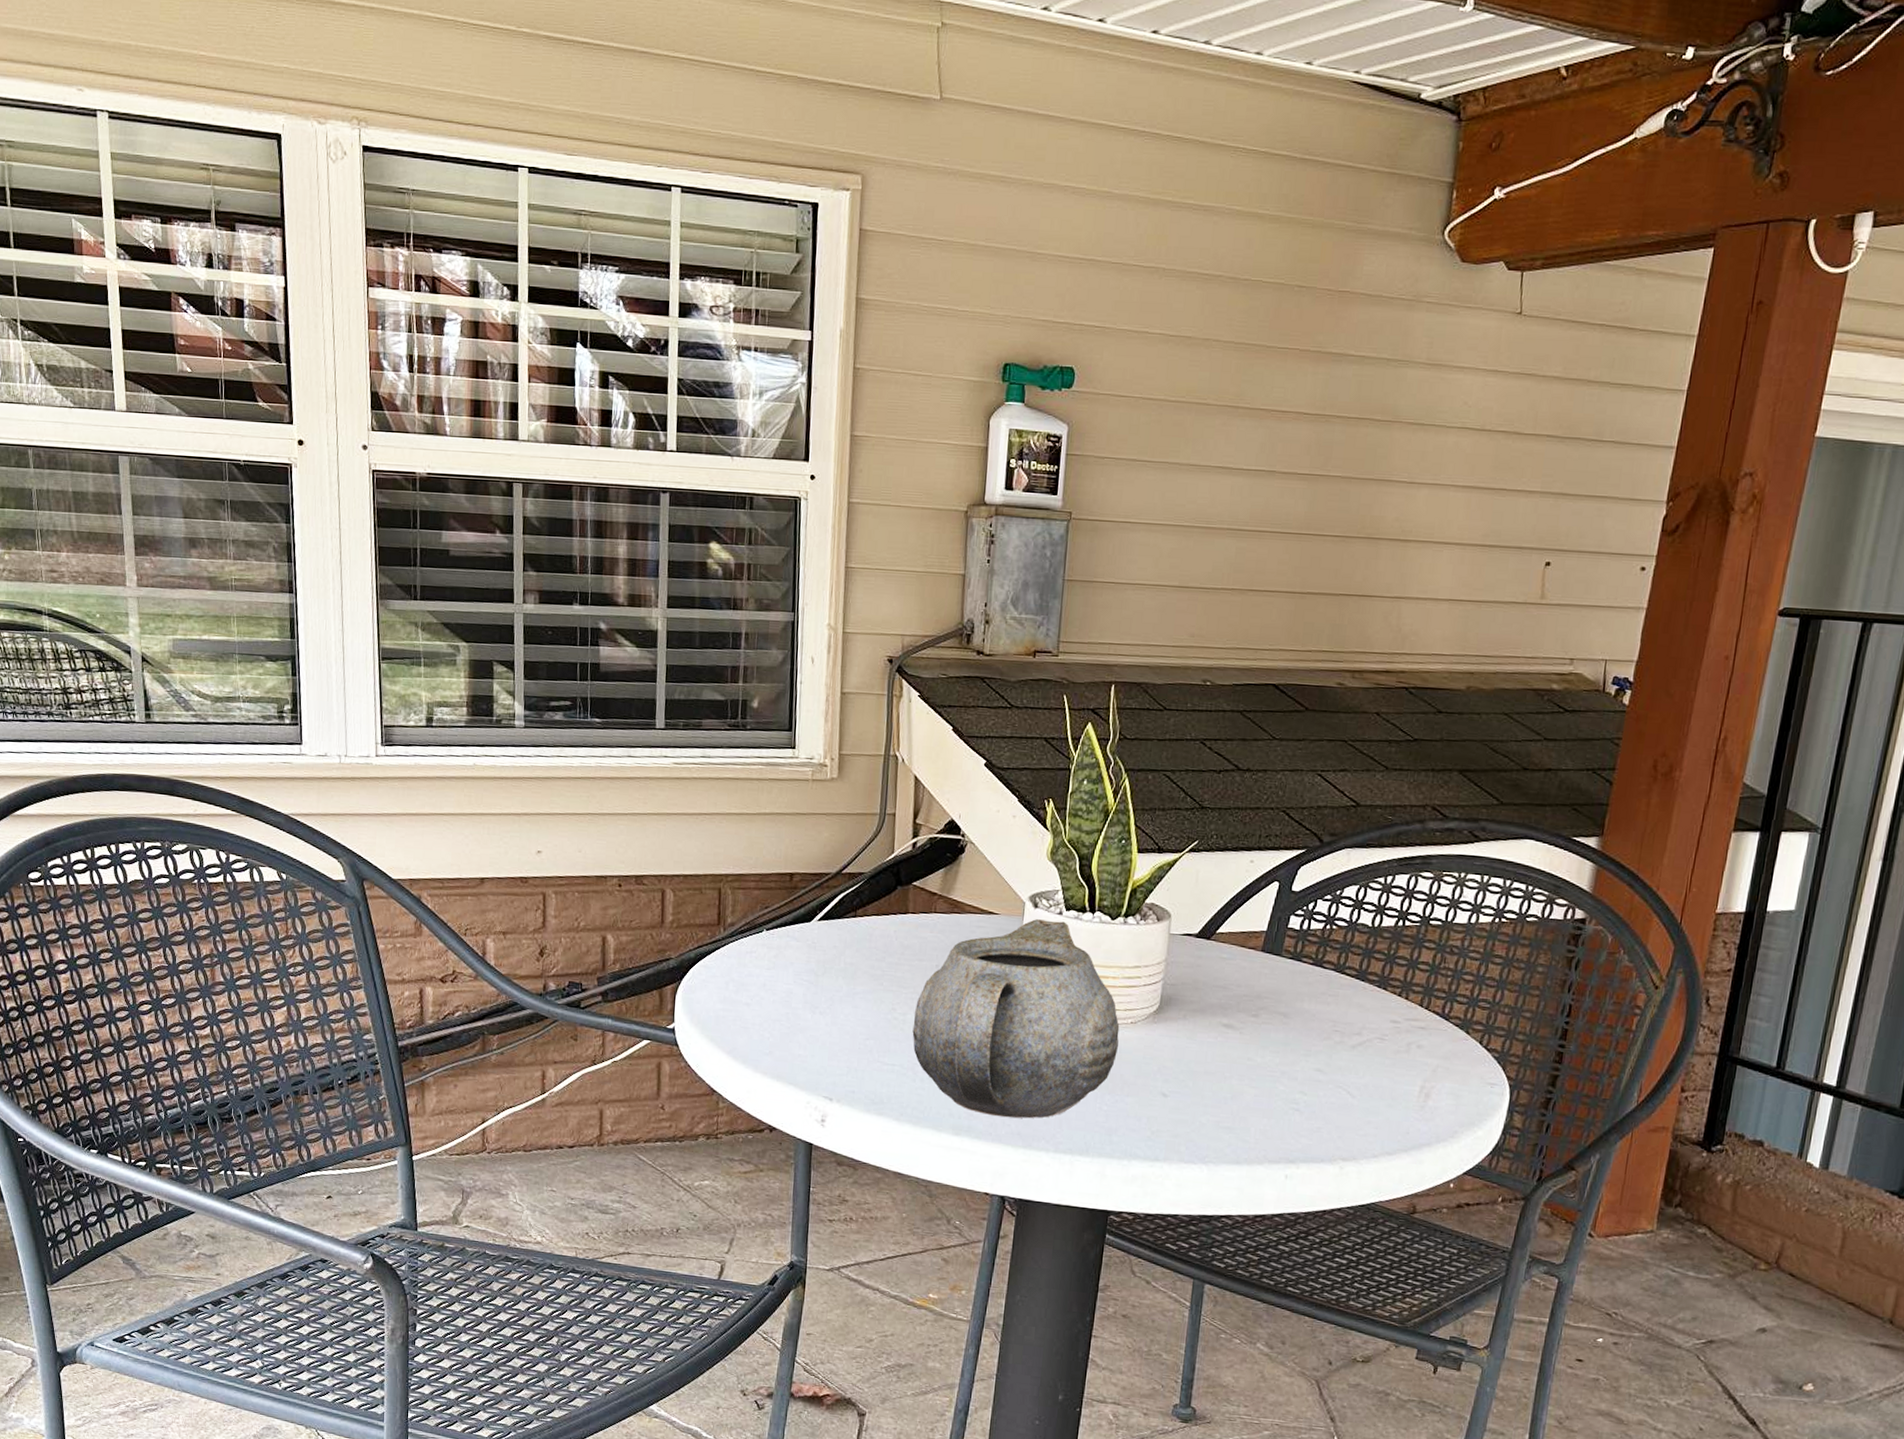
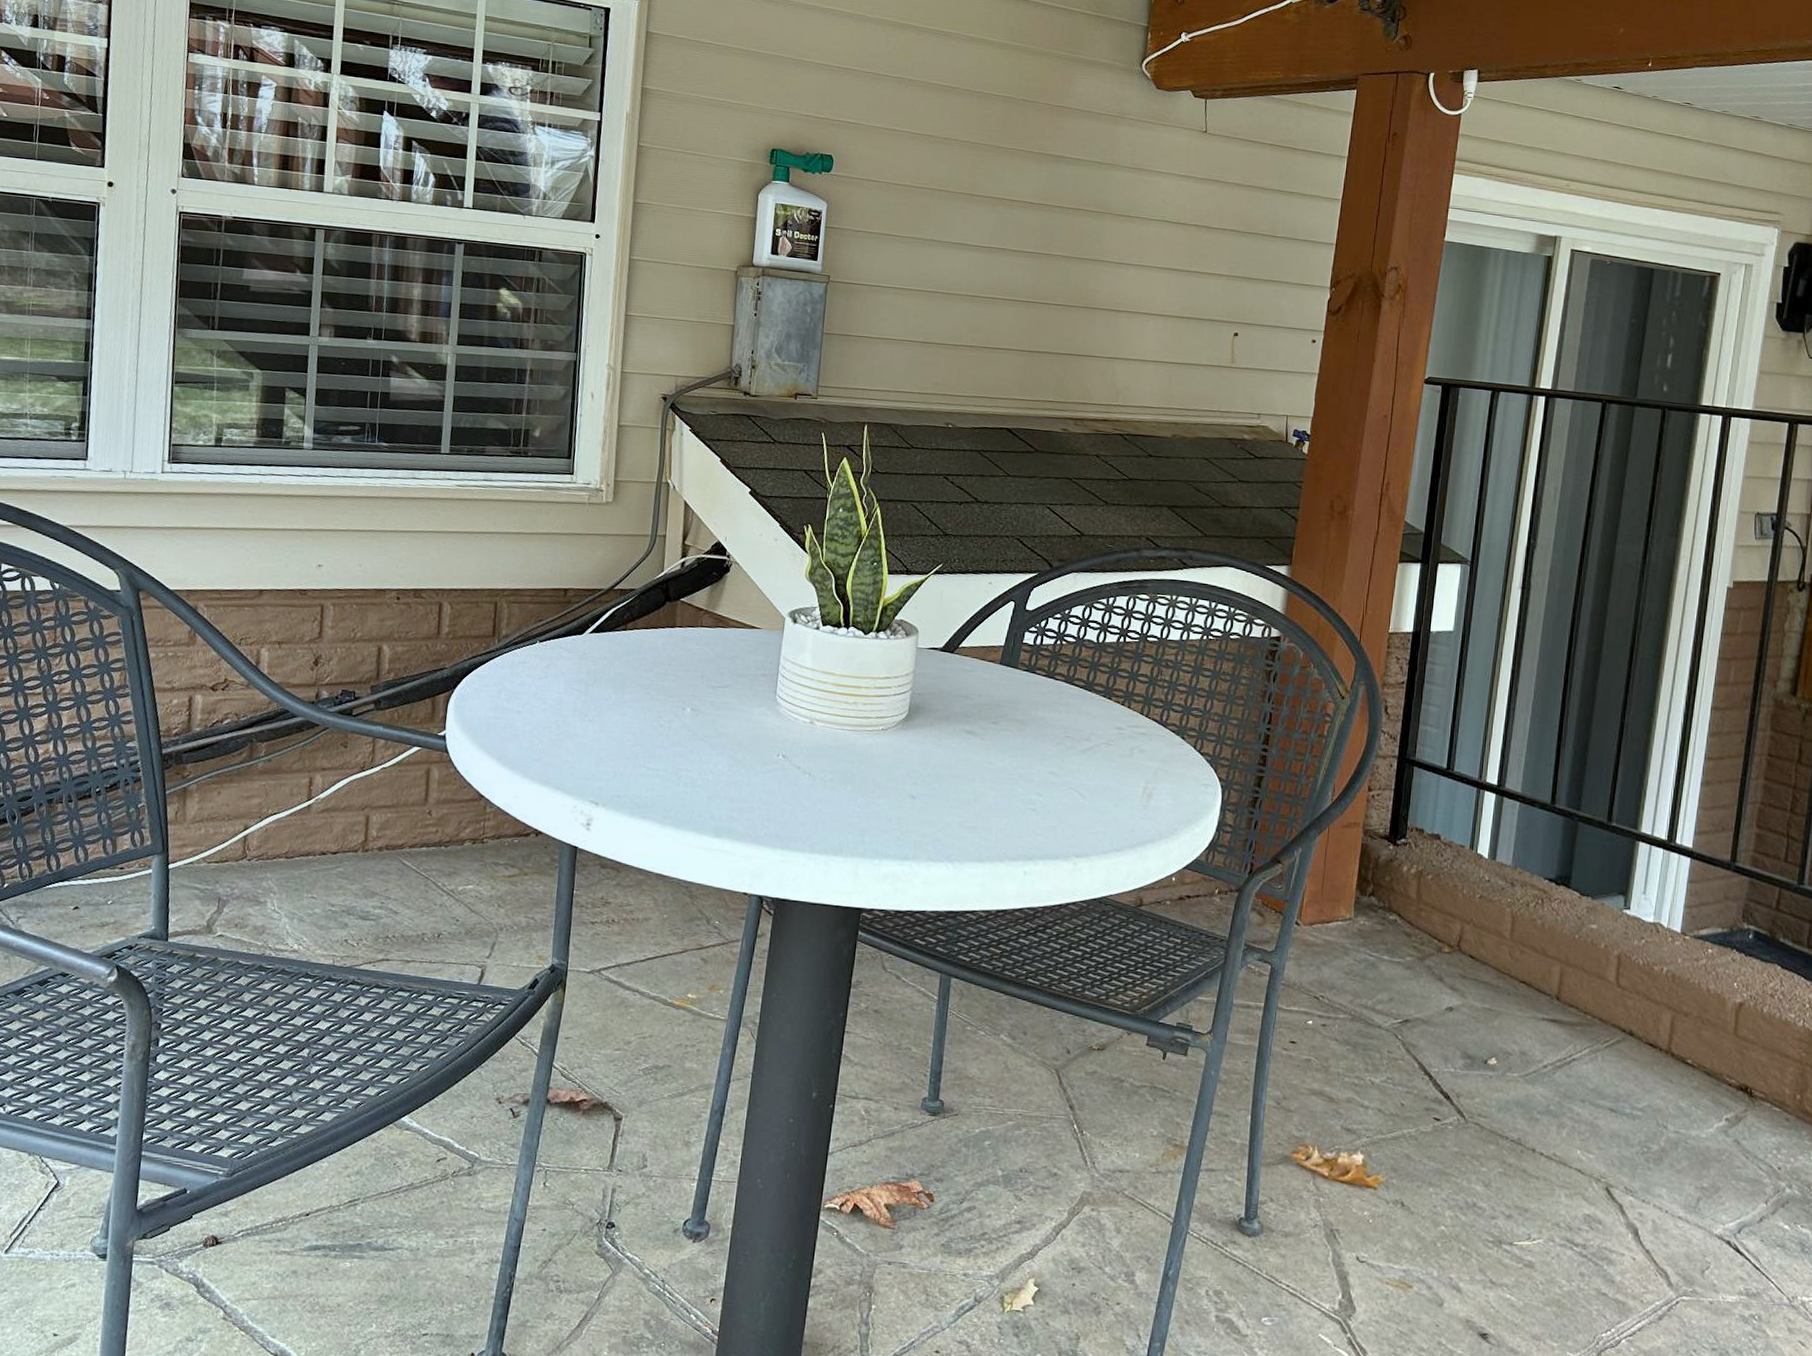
teapot: present [912,919,1120,1119] -> none [677,633,872,821]

